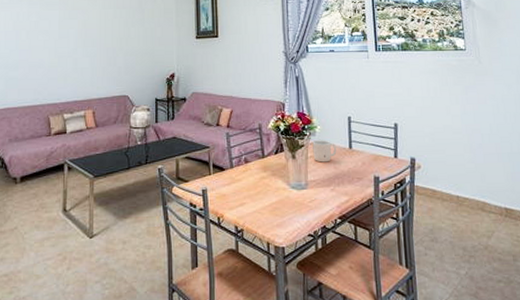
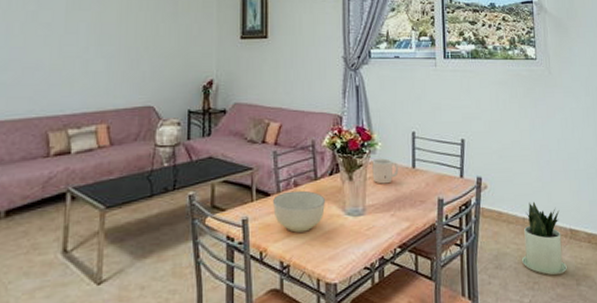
bowl: none [227,166,273,203] -> present [273,190,326,234]
planter: none [456,181,503,251] -> present [521,201,567,276]

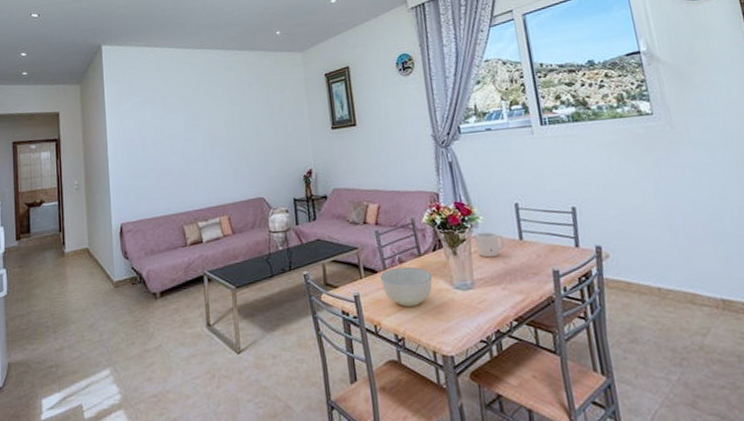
planter: present [521,201,567,276] -> none [660,270,723,352]

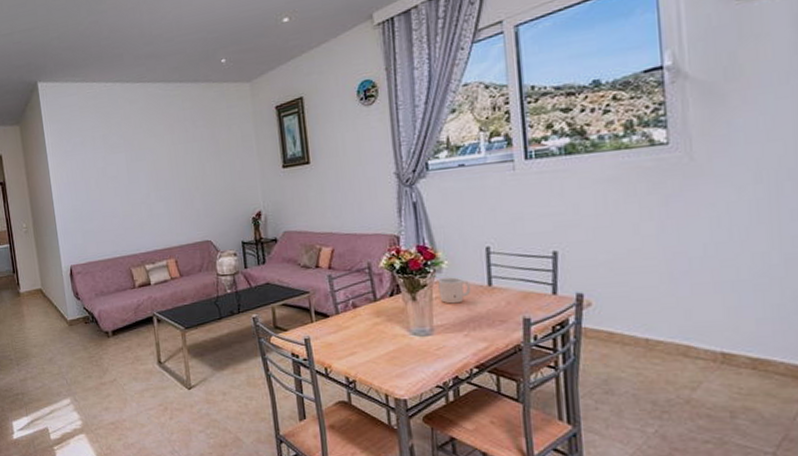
bowl: present [381,266,433,308] -> none [333,311,389,352]

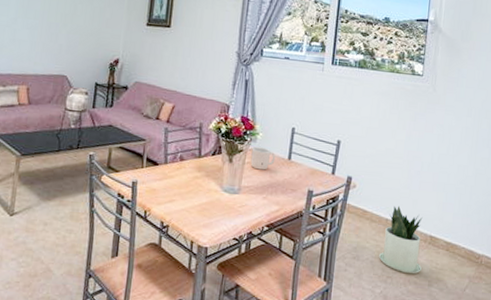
planter: none [642,320,715,405] -> present [378,205,423,274]

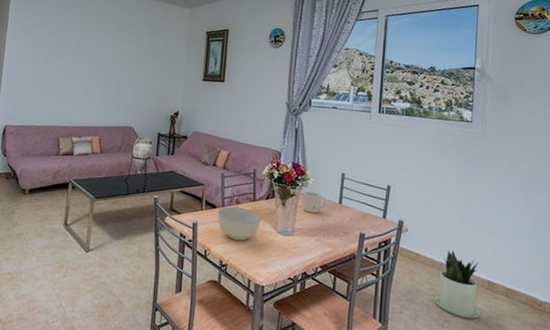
bowl: none [160,163,207,201] -> present [218,206,261,242]

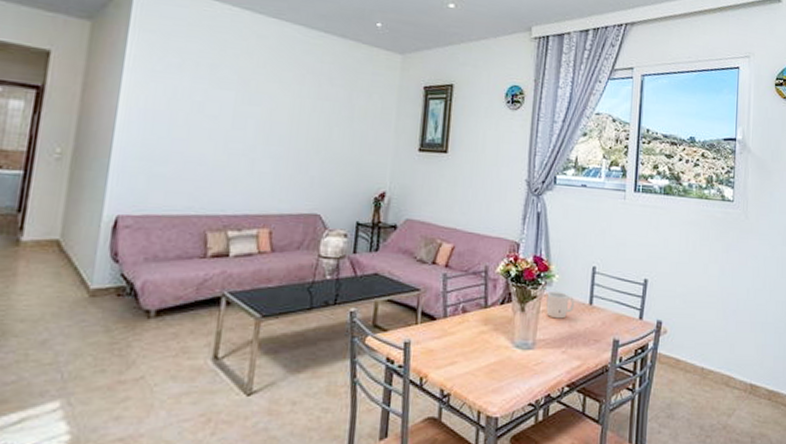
bowl: present [218,206,261,242] -> none [438,317,495,363]
planter: present [434,249,480,319] -> none [695,351,743,431]

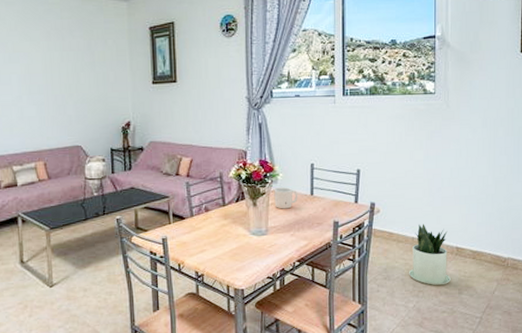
planter: none [695,351,743,431] -> present [408,223,451,286]

